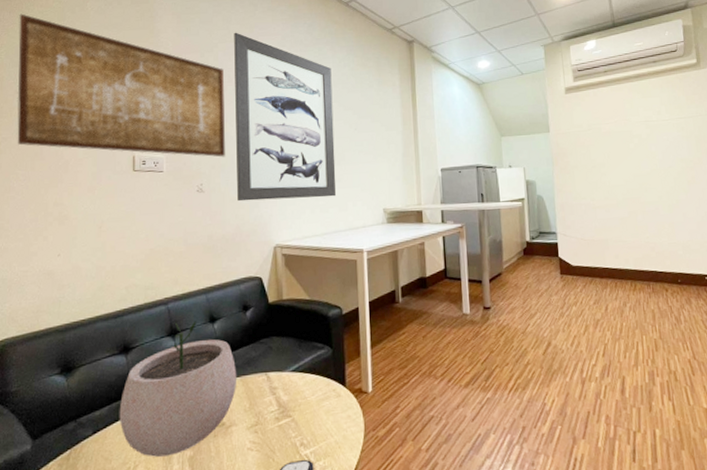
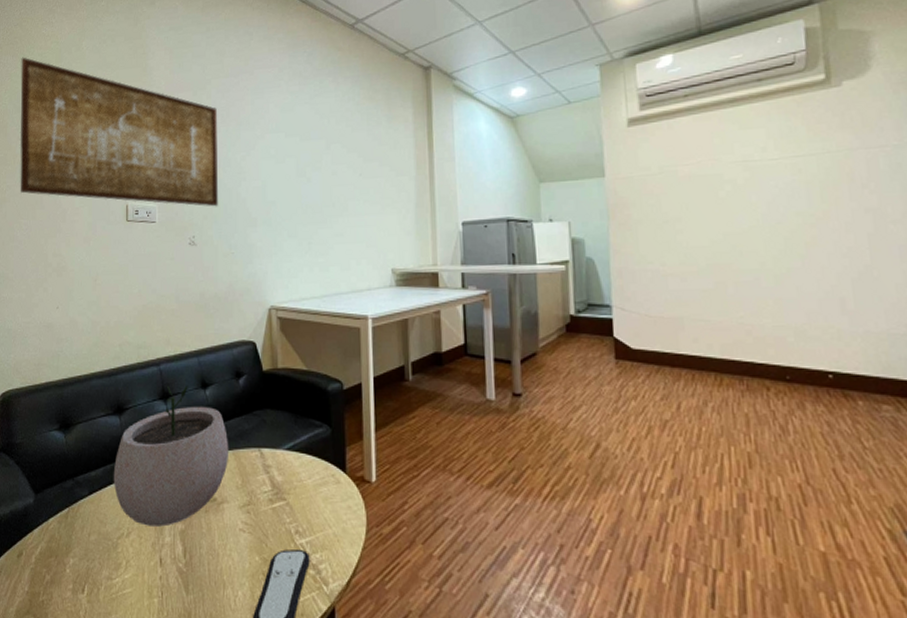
wall art: present [234,32,336,202] -> none [228,66,338,257]

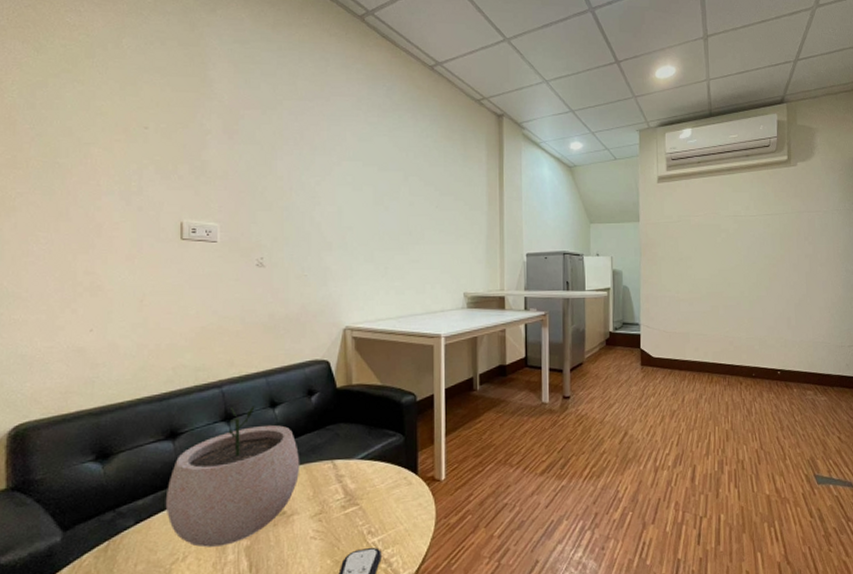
wall art: present [19,57,218,207] -> none [34,45,290,229]

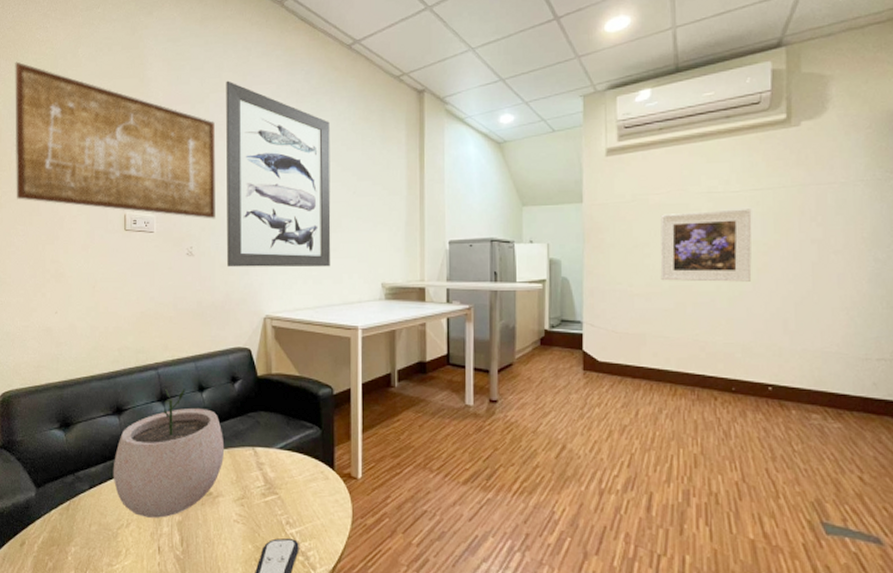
wall art: none [34,45,290,229] -> present [15,61,215,219]
wall art: none [302,89,414,279] -> present [226,80,331,268]
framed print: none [699,230,766,289] -> present [660,209,752,282]

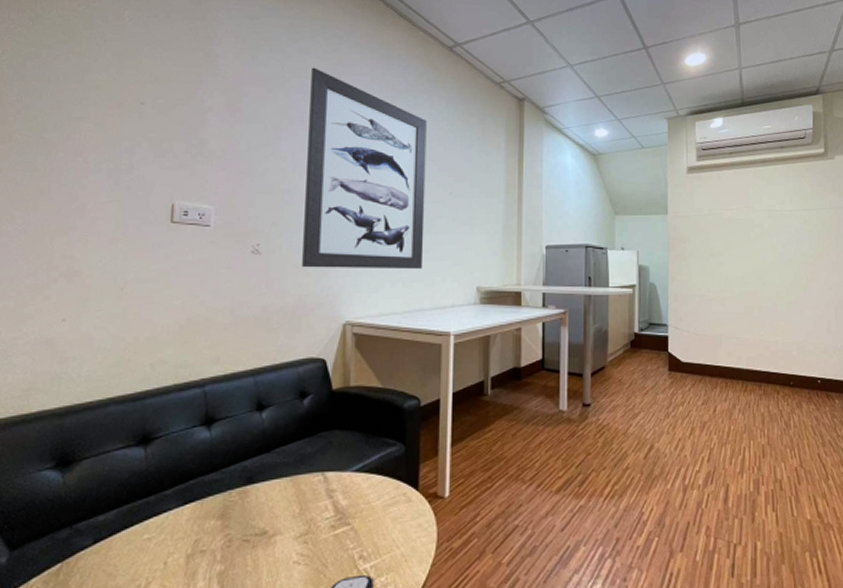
wall art: present [15,61,215,219] -> none [15,15,296,214]
plant pot: present [113,388,225,518] -> none [130,408,287,572]
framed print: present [660,209,752,282] -> none [732,225,803,288]

